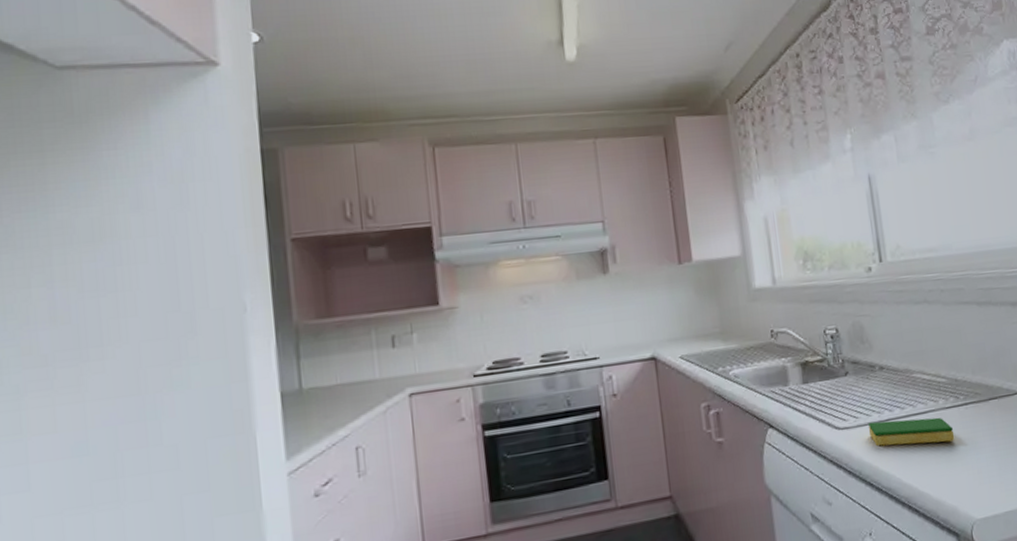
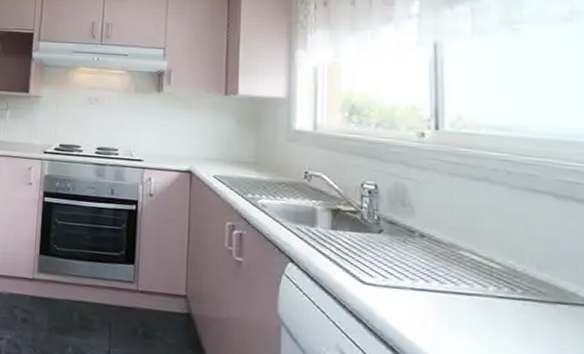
dish sponge: present [868,417,955,447] -> none [399,286,504,335]

